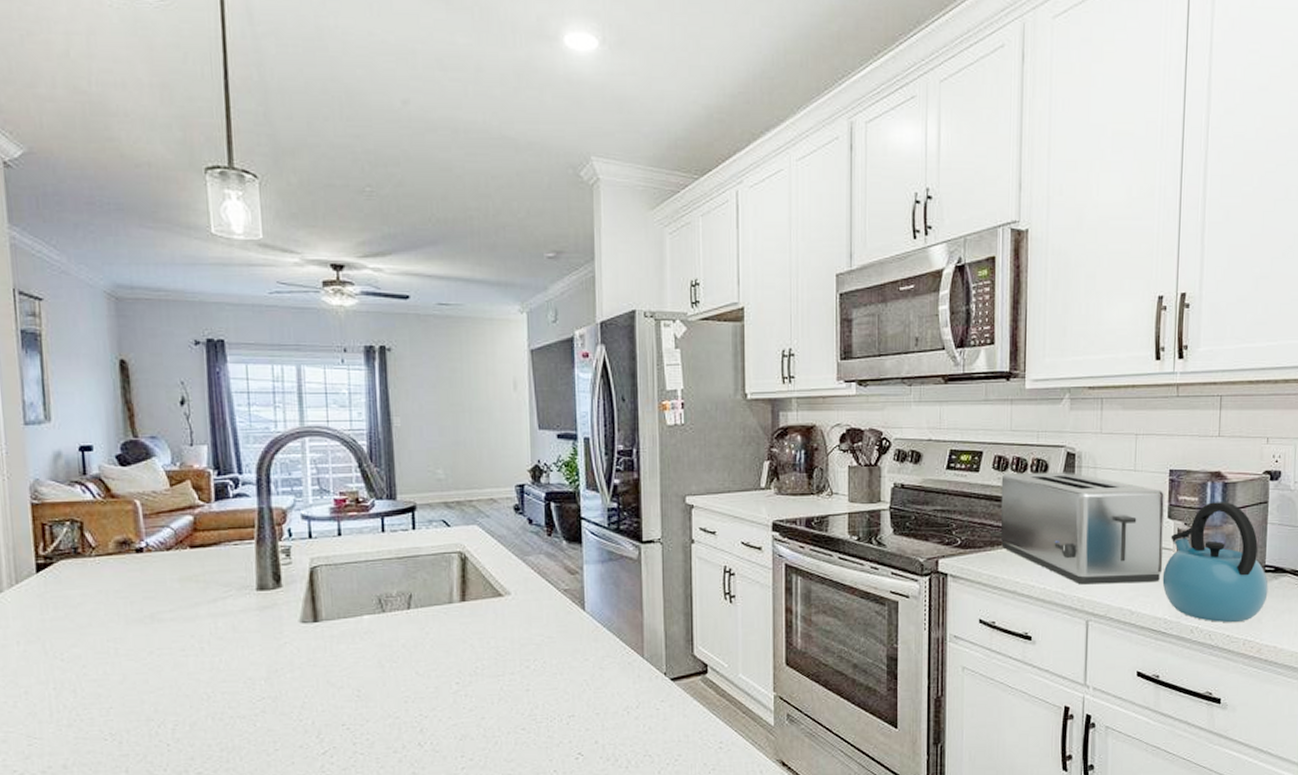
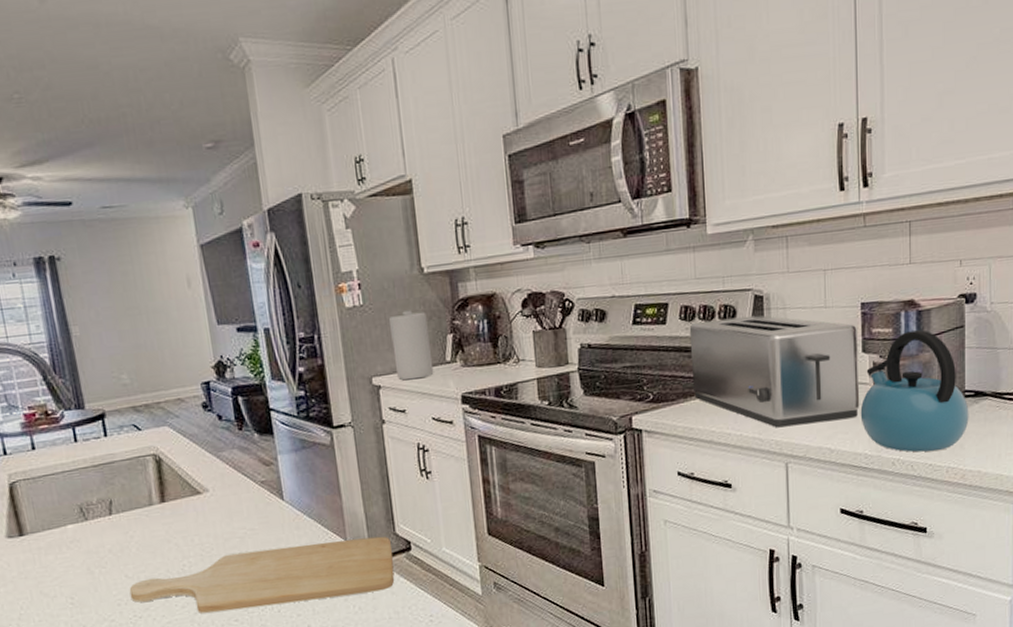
chopping board: none [418,656,689,719] -> present [129,536,395,614]
paper towel holder: none [709,434,748,502] -> present [389,310,434,381]

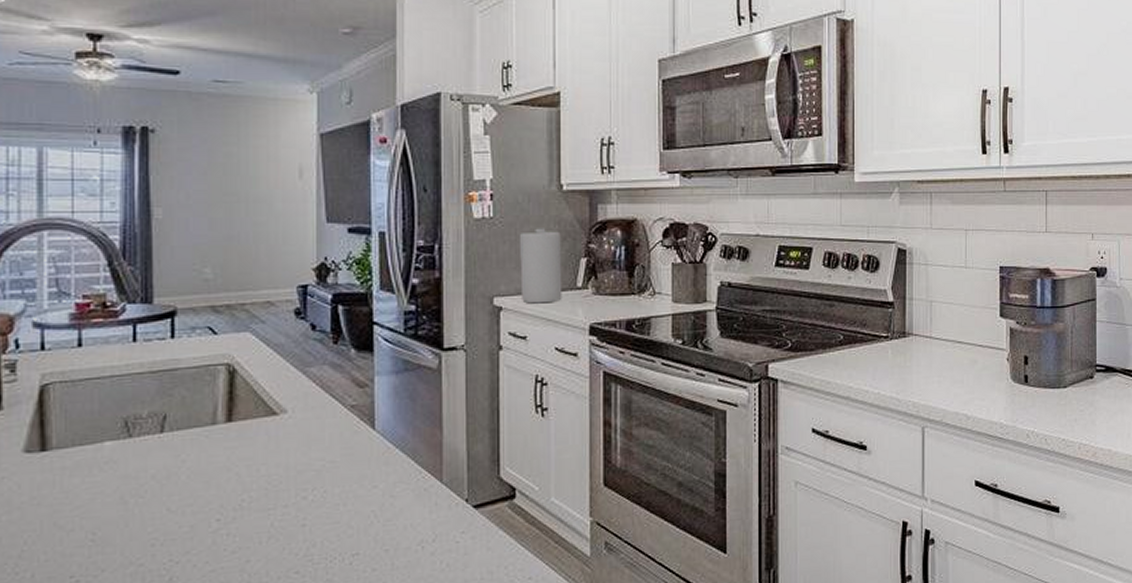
chopping board: present [129,536,395,614] -> none [169,479,494,562]
toaster: present [689,315,860,428] -> none [832,269,997,389]
kettle: present [860,330,969,452] -> none [997,299,1100,426]

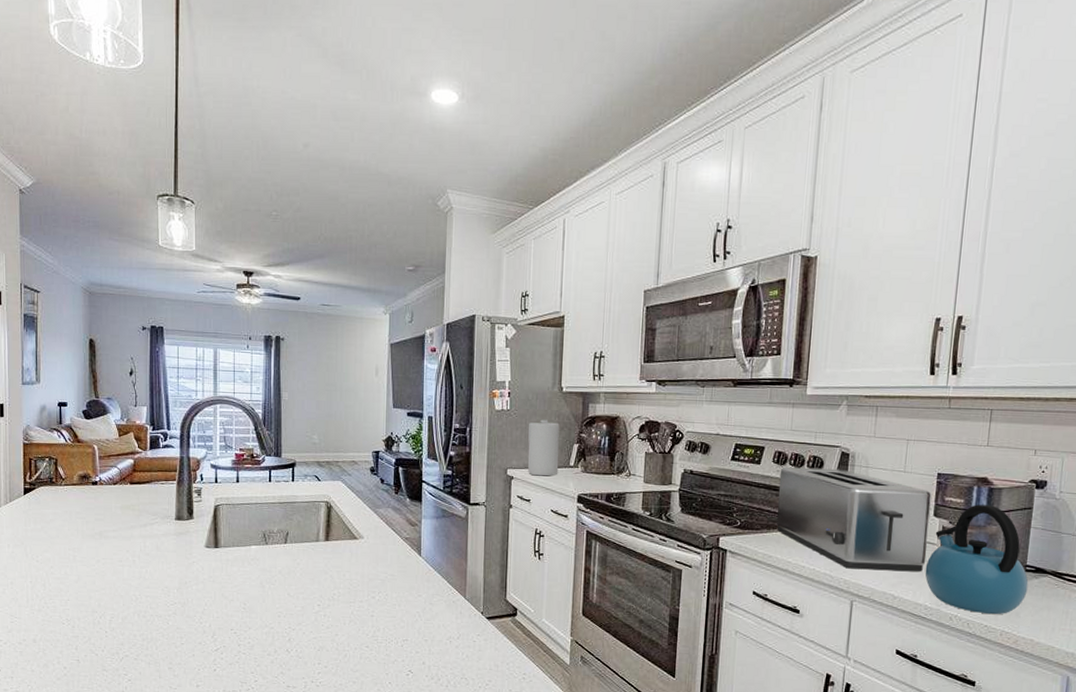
toaster: none [832,269,997,389] -> present [777,466,932,572]
kettle: none [997,299,1100,426] -> present [925,504,1029,615]

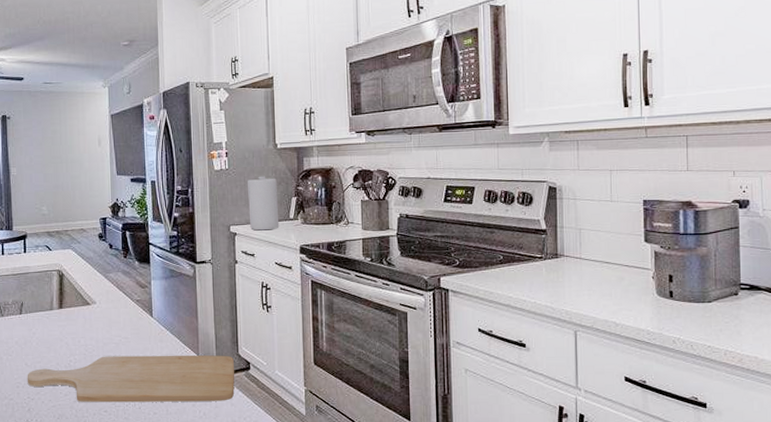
chopping board: none [289,591,502,645] -> present [27,355,235,403]
toaster: present [777,466,932,572] -> none [492,203,643,300]
kettle: present [925,504,1029,615] -> none [643,227,745,335]

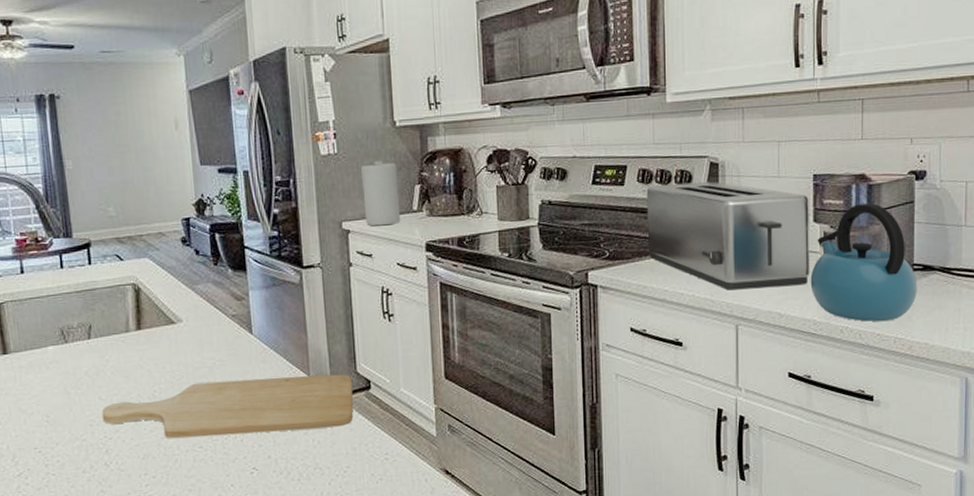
toaster: none [492,203,643,300] -> present [646,181,810,291]
kettle: none [643,227,745,335] -> present [810,203,917,322]

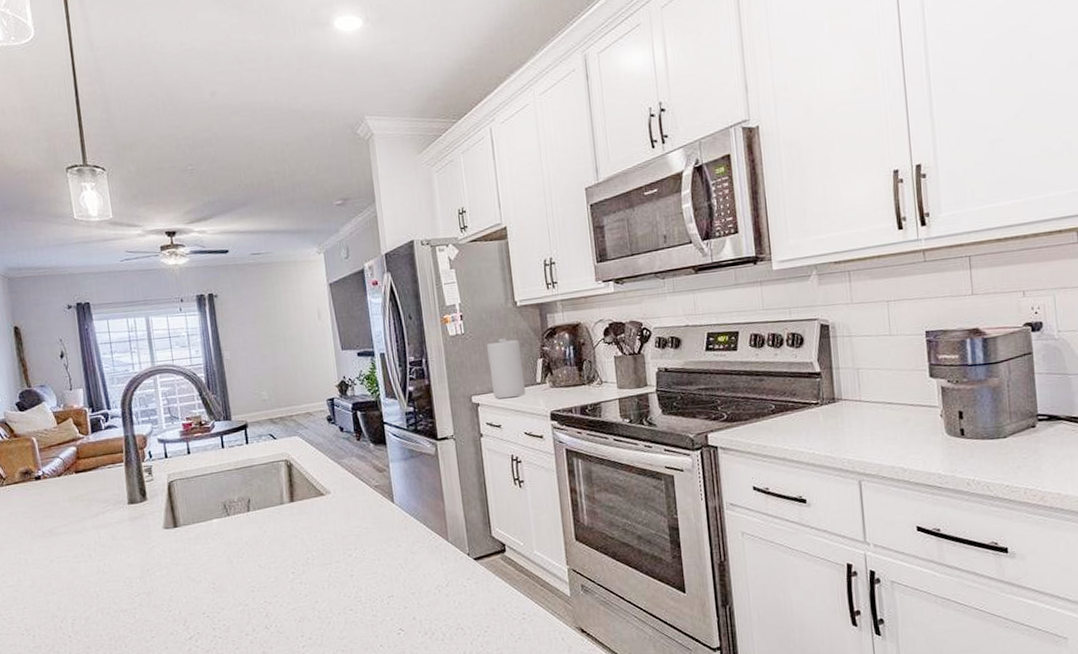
chopping board: present [102,374,354,439] -> none [261,538,491,602]
toaster: present [646,181,810,291] -> none [759,342,931,447]
kettle: present [810,203,917,322] -> none [931,356,1045,474]

